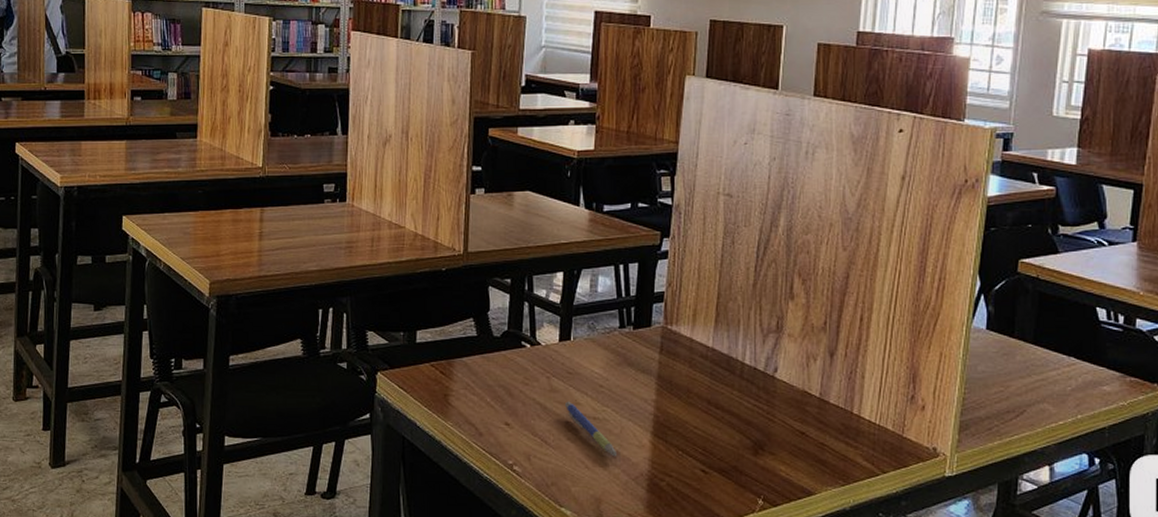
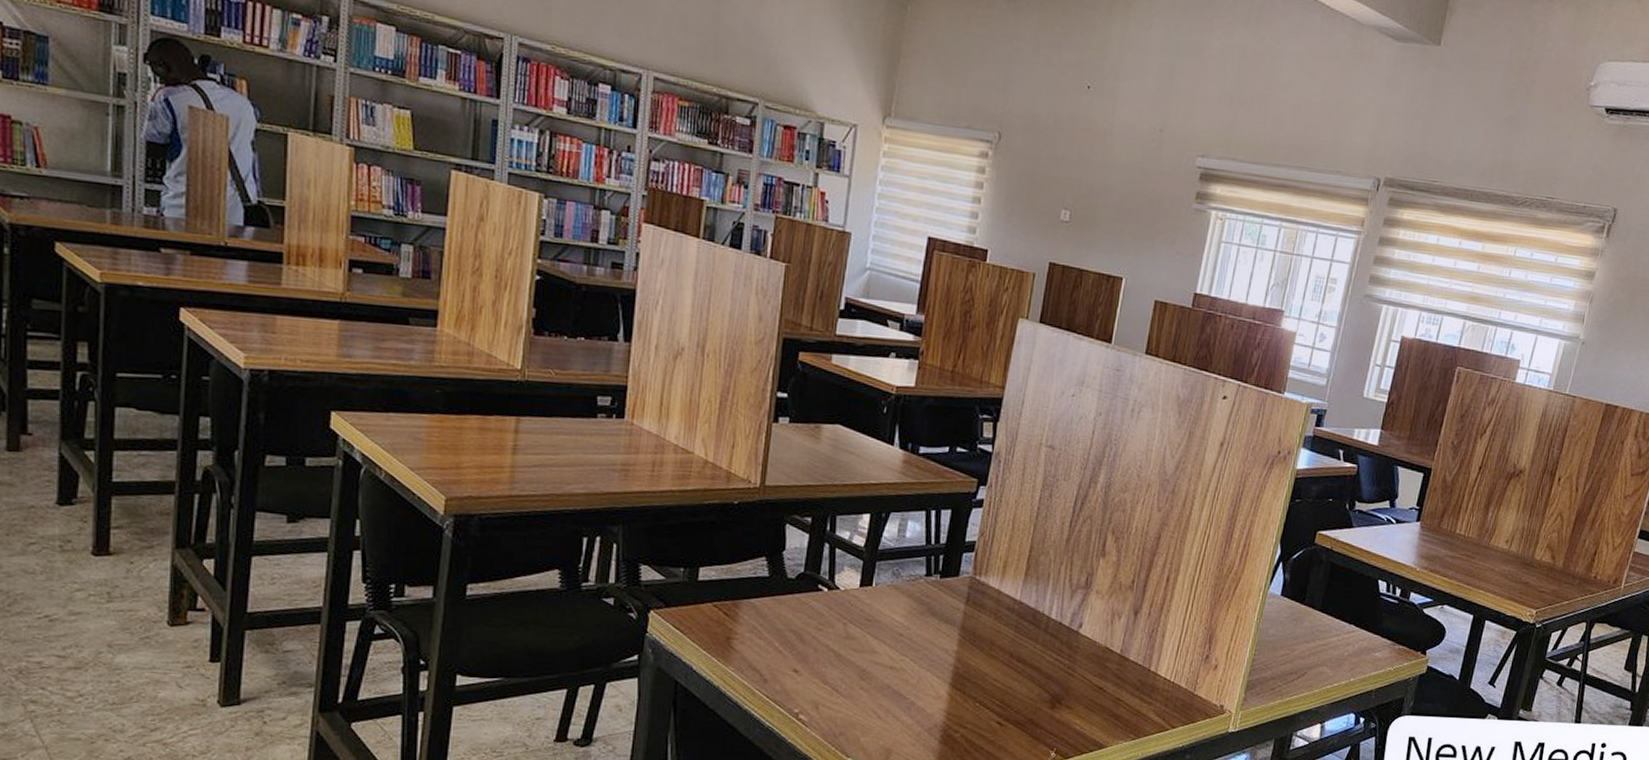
pen: present [564,401,618,457] -> none [860,649,913,708]

